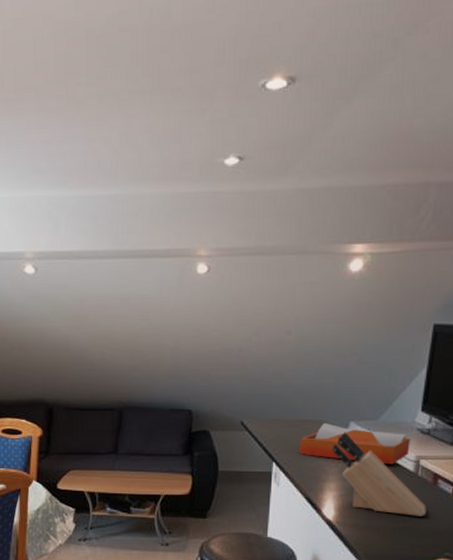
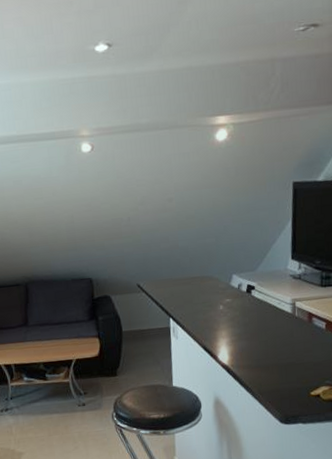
shipping box: present [299,422,410,465] -> none [191,277,286,310]
knife block: present [332,432,426,516] -> none [220,284,306,352]

